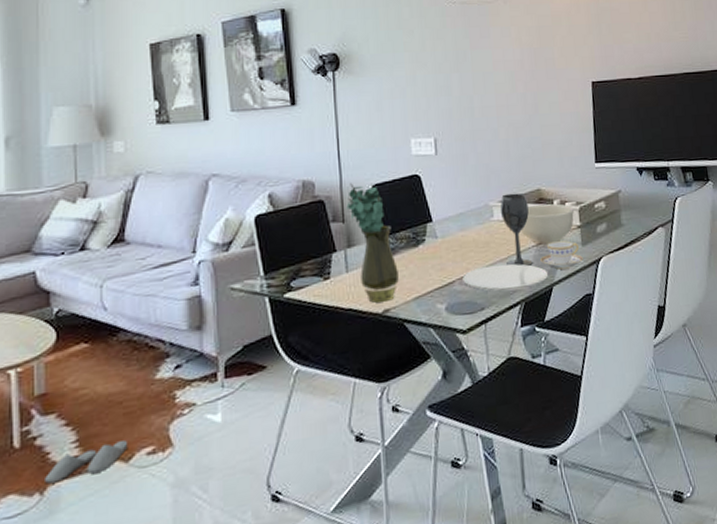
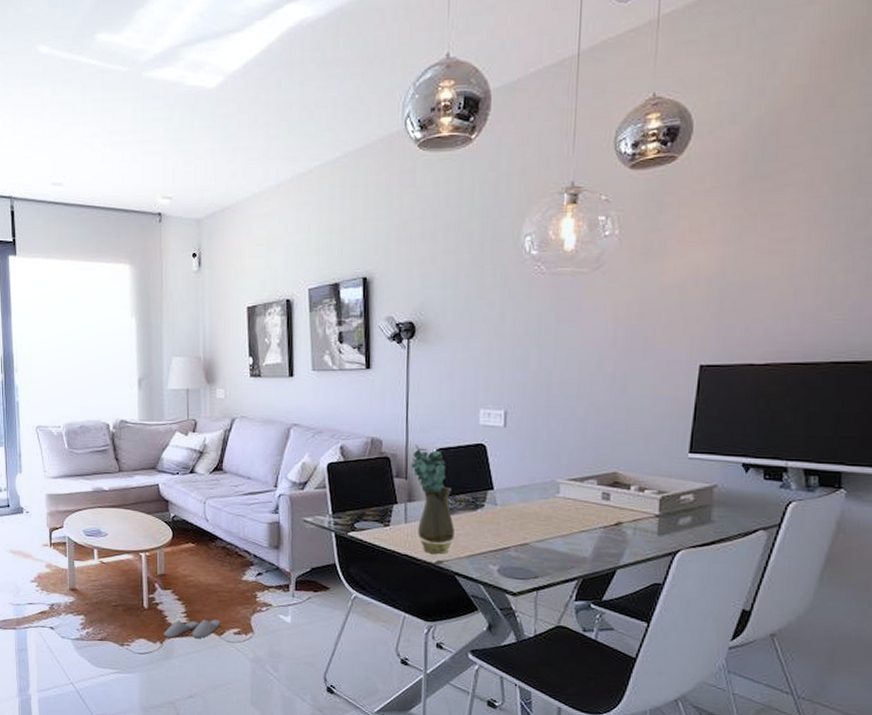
plate: present [463,263,549,291] -> none [519,538,614,566]
wine glass: present [500,193,533,267] -> none [567,473,601,545]
bowl: present [520,204,574,245] -> none [588,488,654,529]
teacup: present [540,241,583,270] -> none [606,527,657,555]

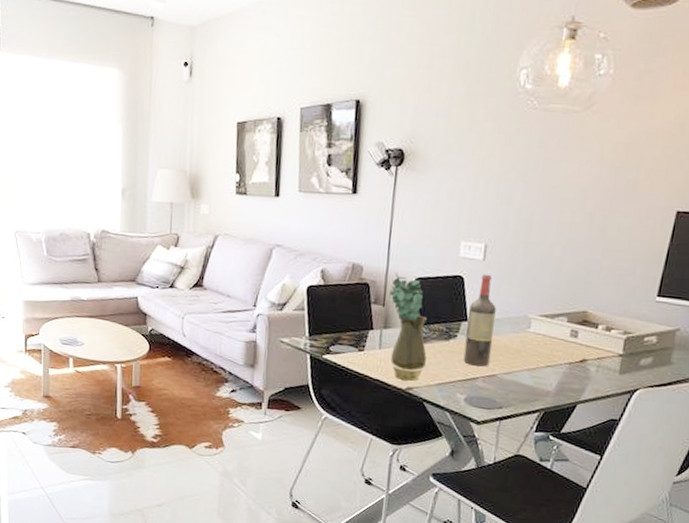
slippers: present [164,619,221,638] -> none [136,431,193,450]
wine bottle: none [492,440,523,536] -> present [463,274,496,367]

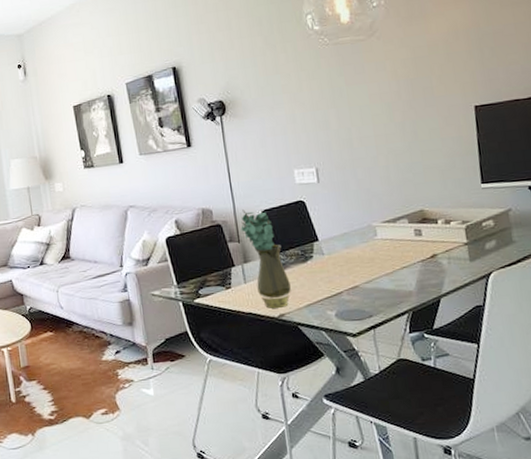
wine bottle: present [463,274,496,367] -> none [317,194,350,282]

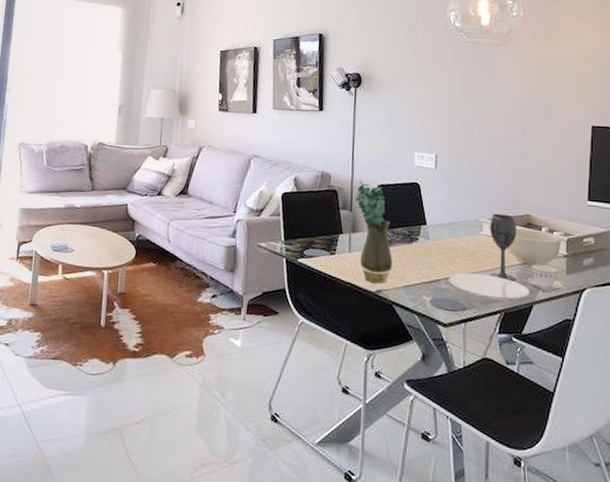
plate: none [350,277,436,301] -> present [448,272,530,301]
wine glass: none [383,214,419,280] -> present [489,213,518,281]
bowl: none [405,223,460,261] -> present [507,228,561,267]
teacup: none [426,257,472,283] -> present [524,264,566,292]

